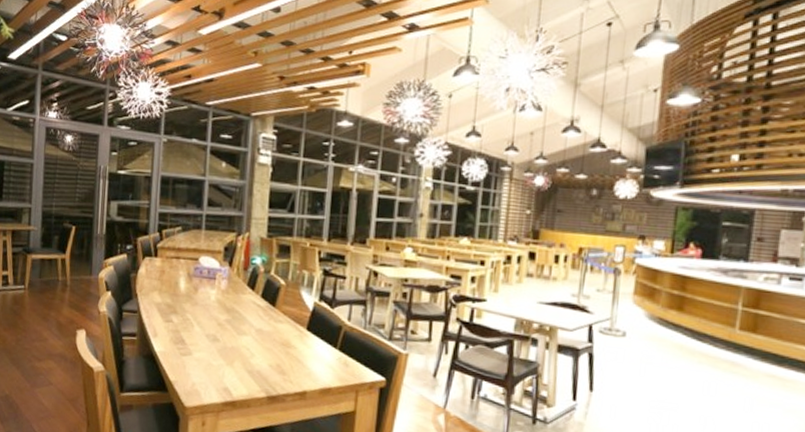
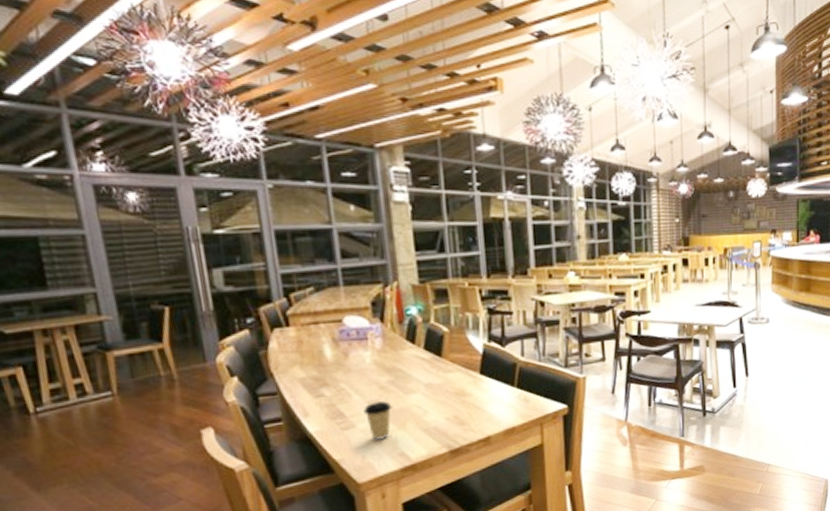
coffee cup: none [201,336,225,372] -> present [363,401,392,440]

